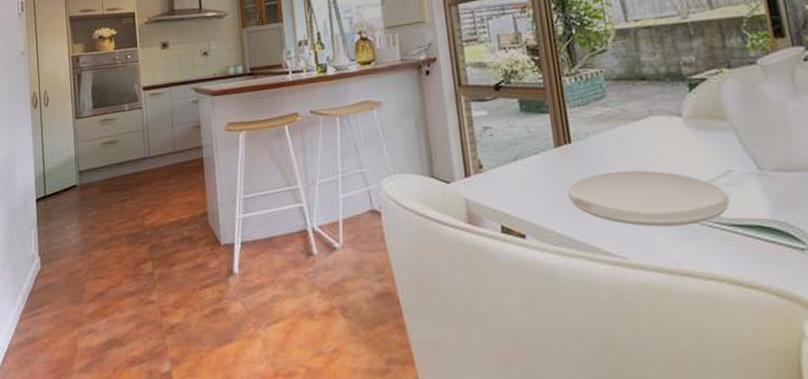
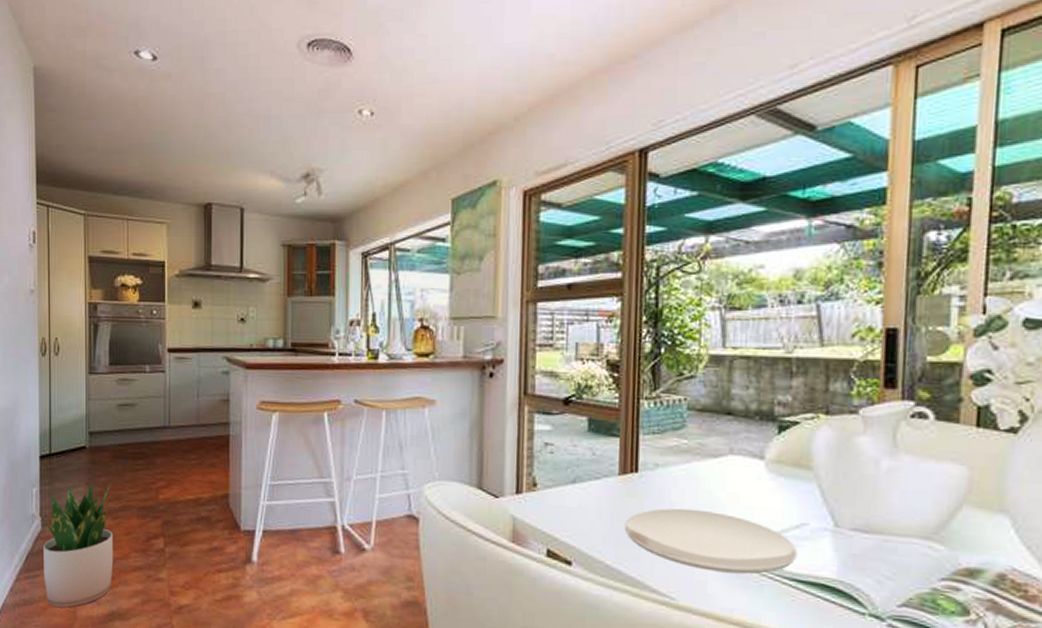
planter: none [38,215,108,342] -> present [38,482,114,608]

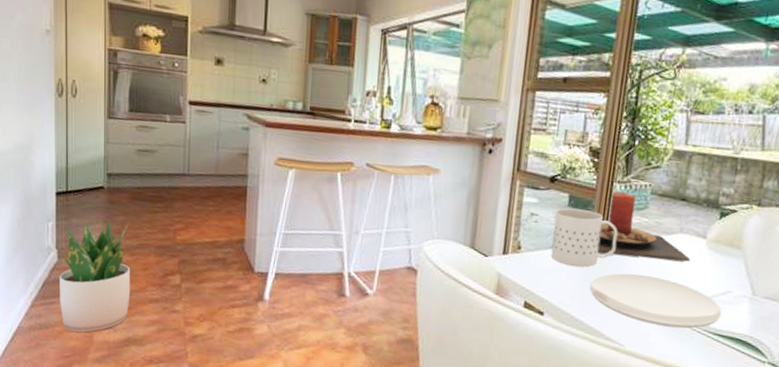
mug: none [573,433,652,504] -> present [551,207,618,267]
candle: none [629,409,748,490] -> present [597,191,691,262]

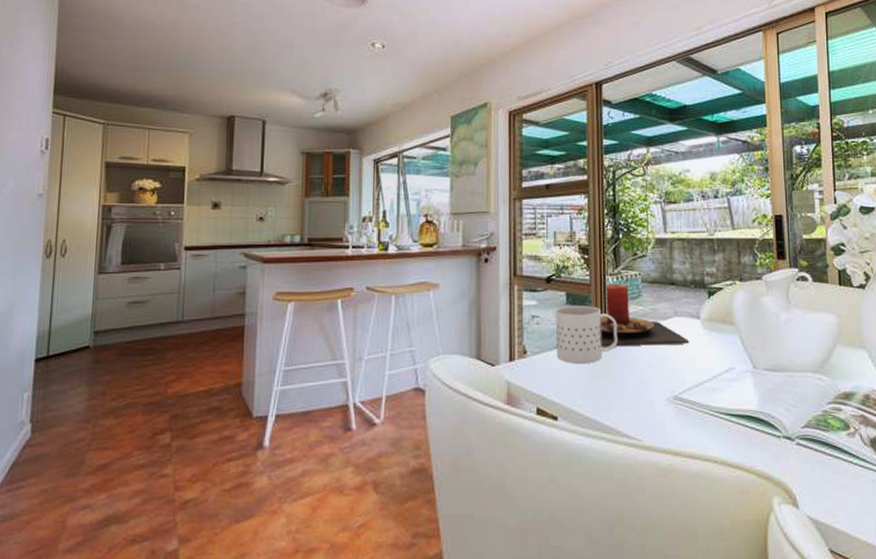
planter: present [54,220,131,333] -> none [28,380,117,520]
plate: present [589,273,722,329] -> none [598,363,729,414]

